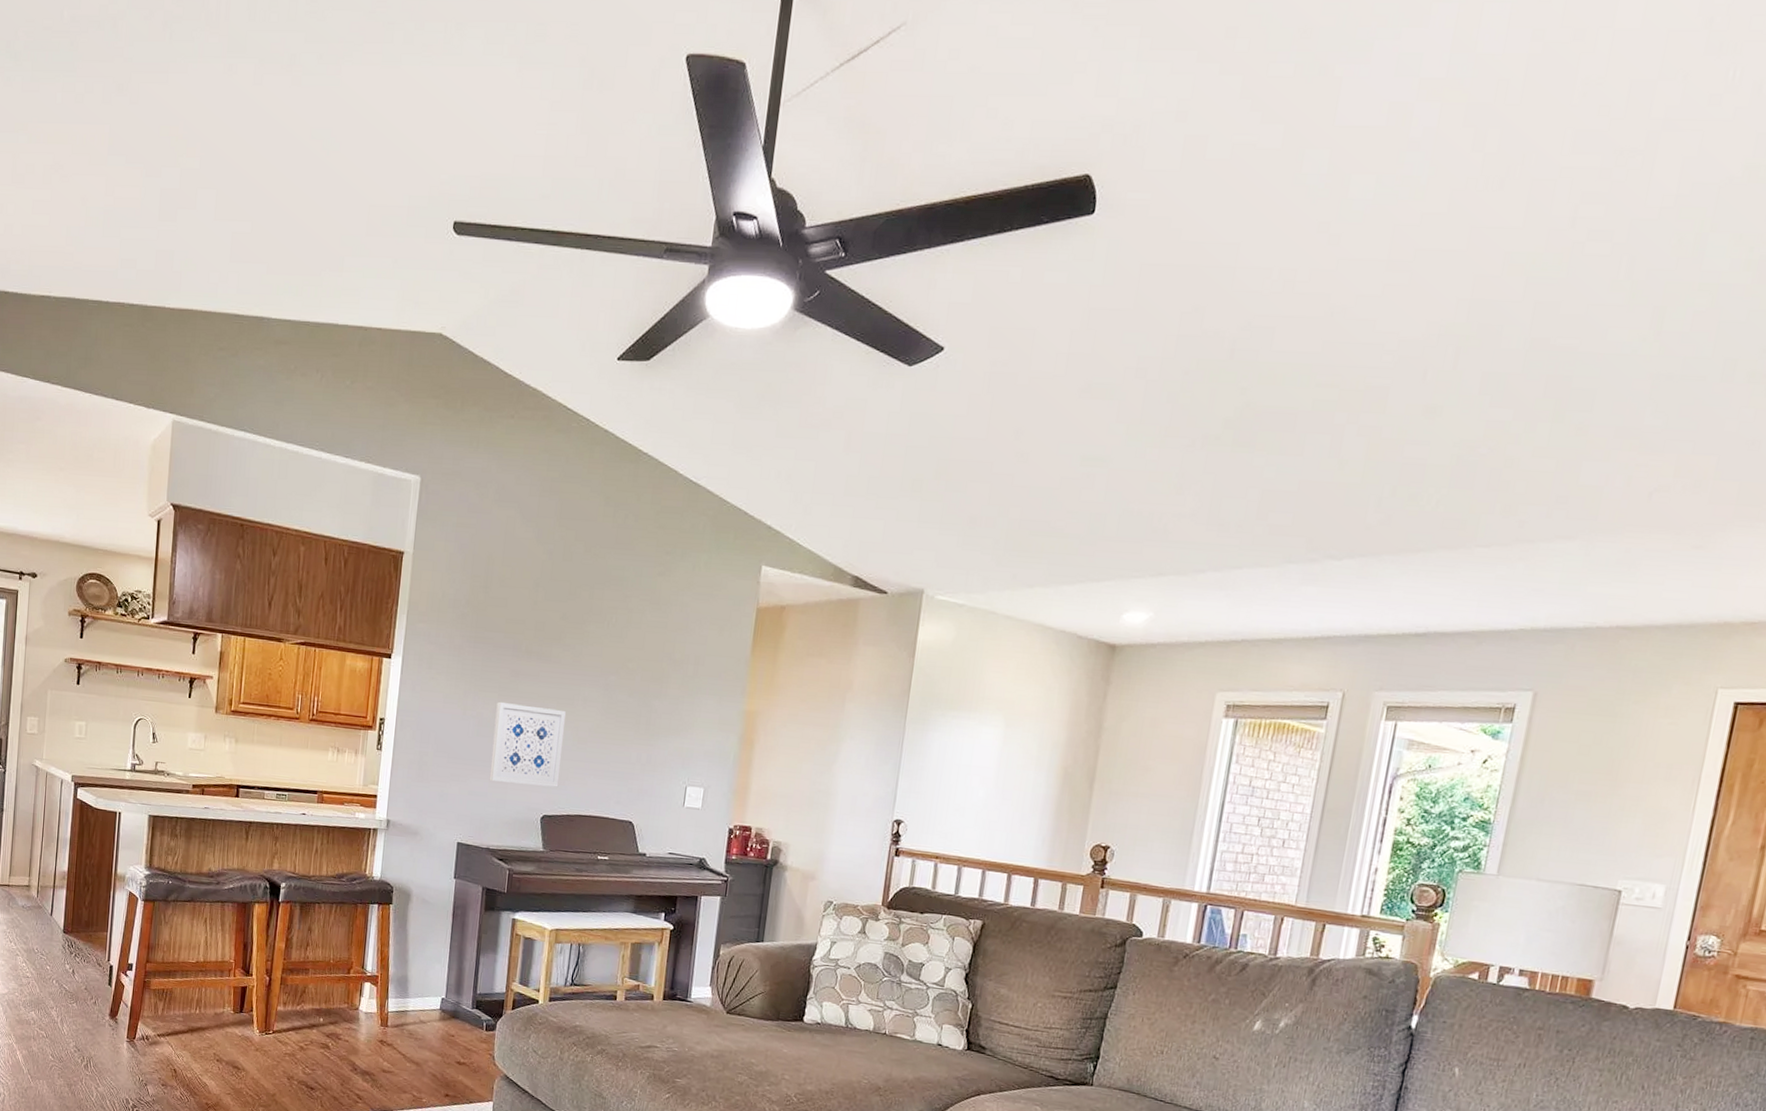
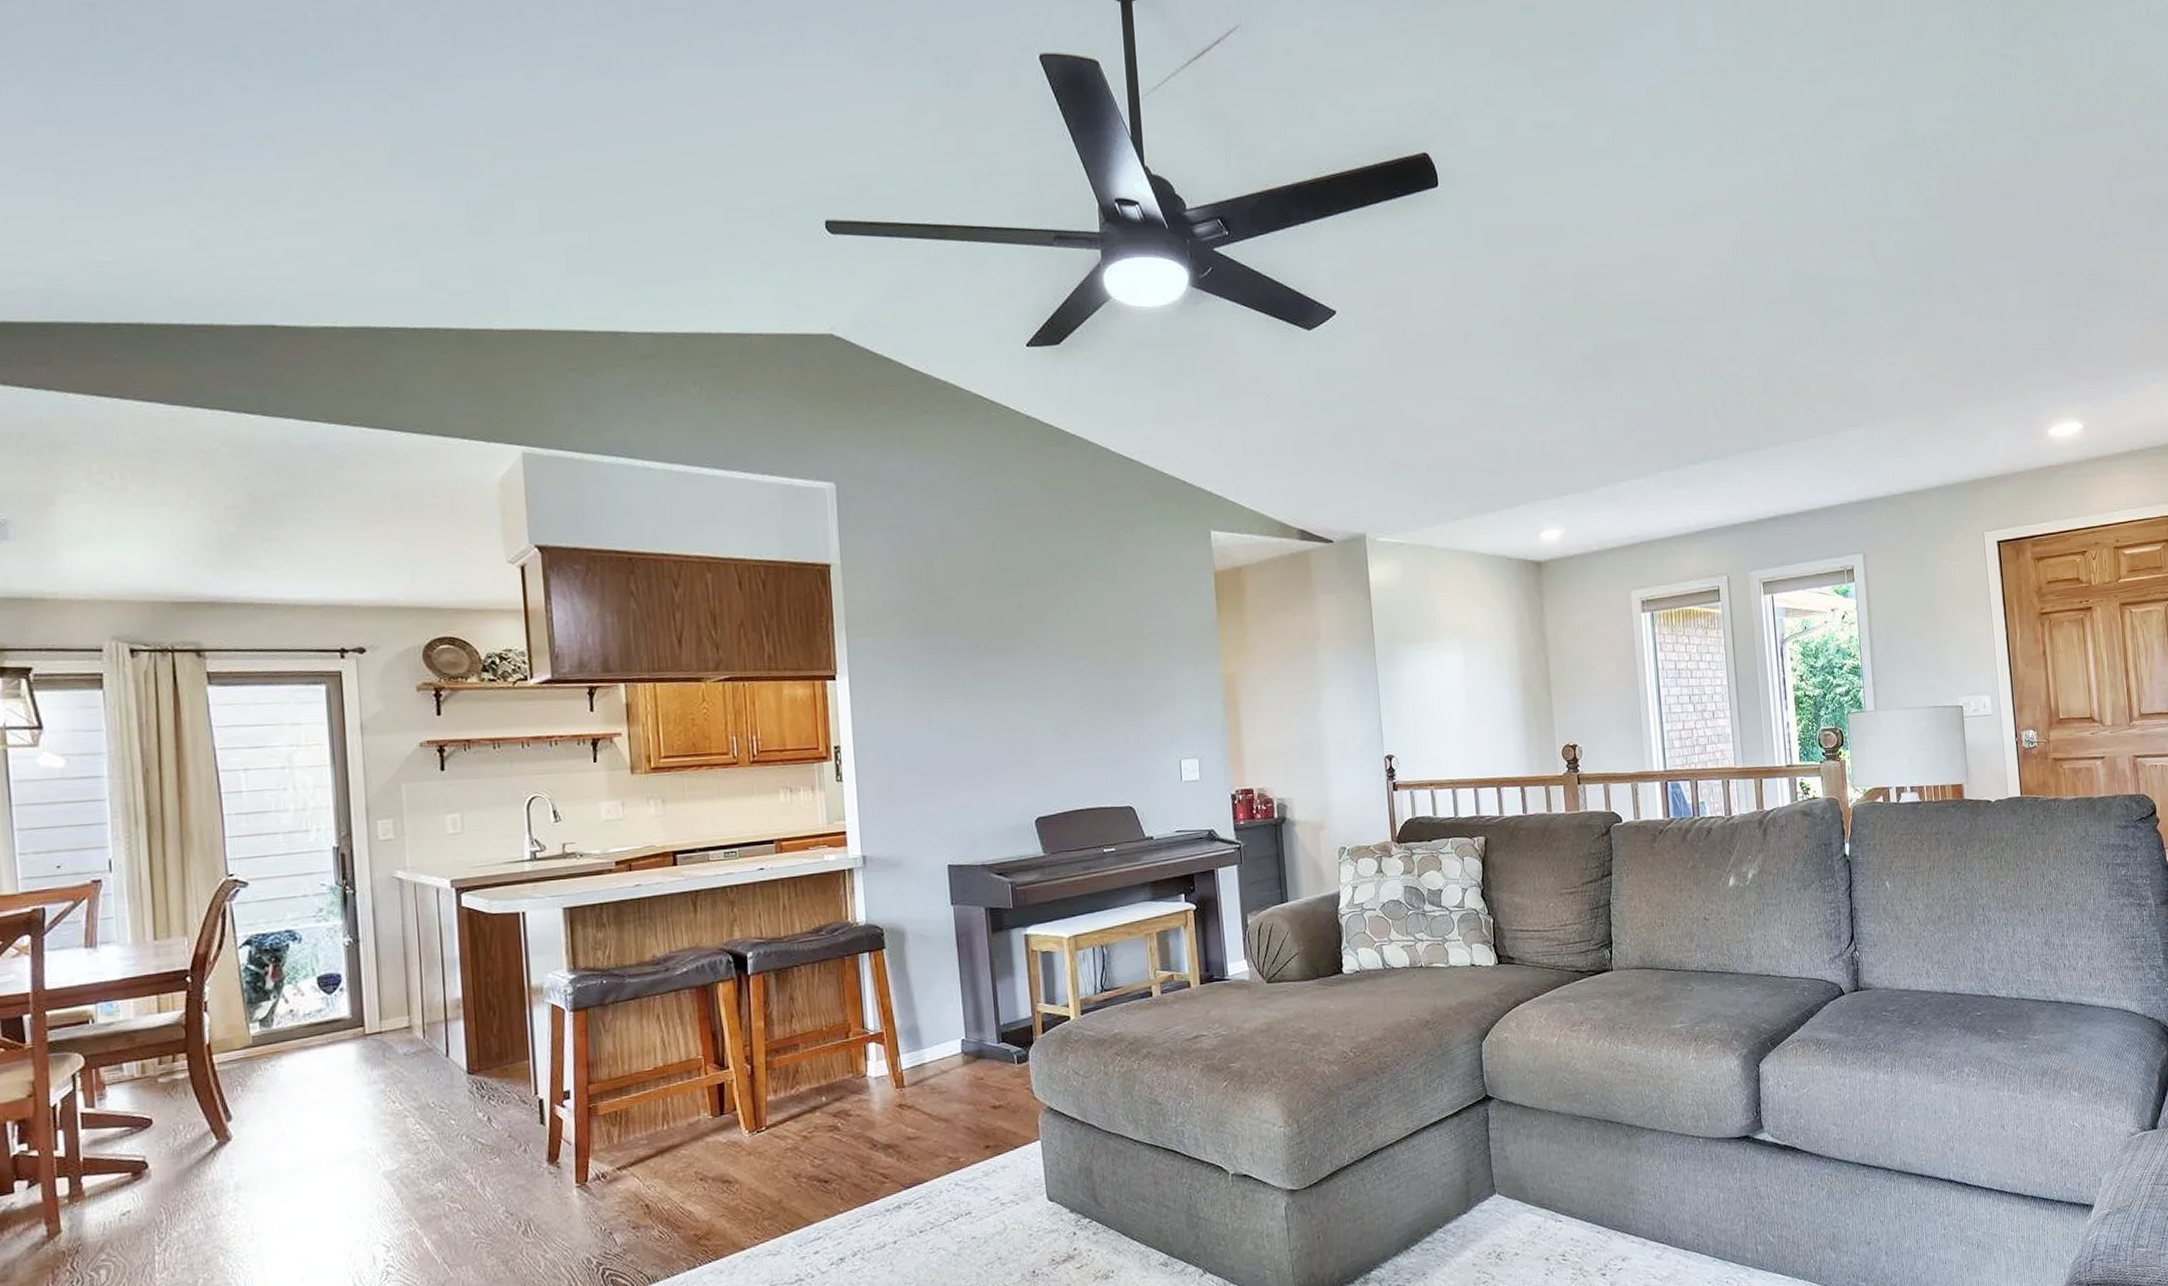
wall art: present [489,701,566,788] -> none [964,704,1048,792]

